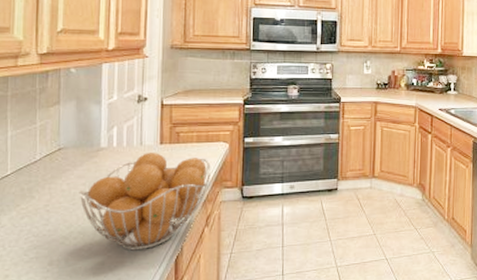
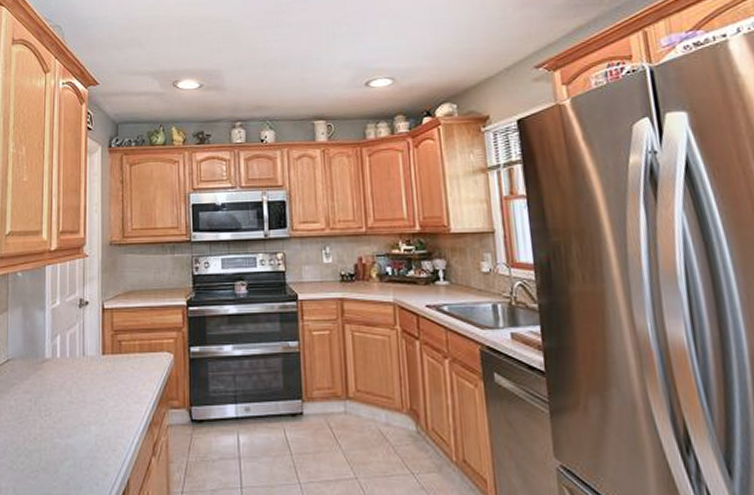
fruit basket: present [79,153,211,251] -> none [25,365,155,482]

